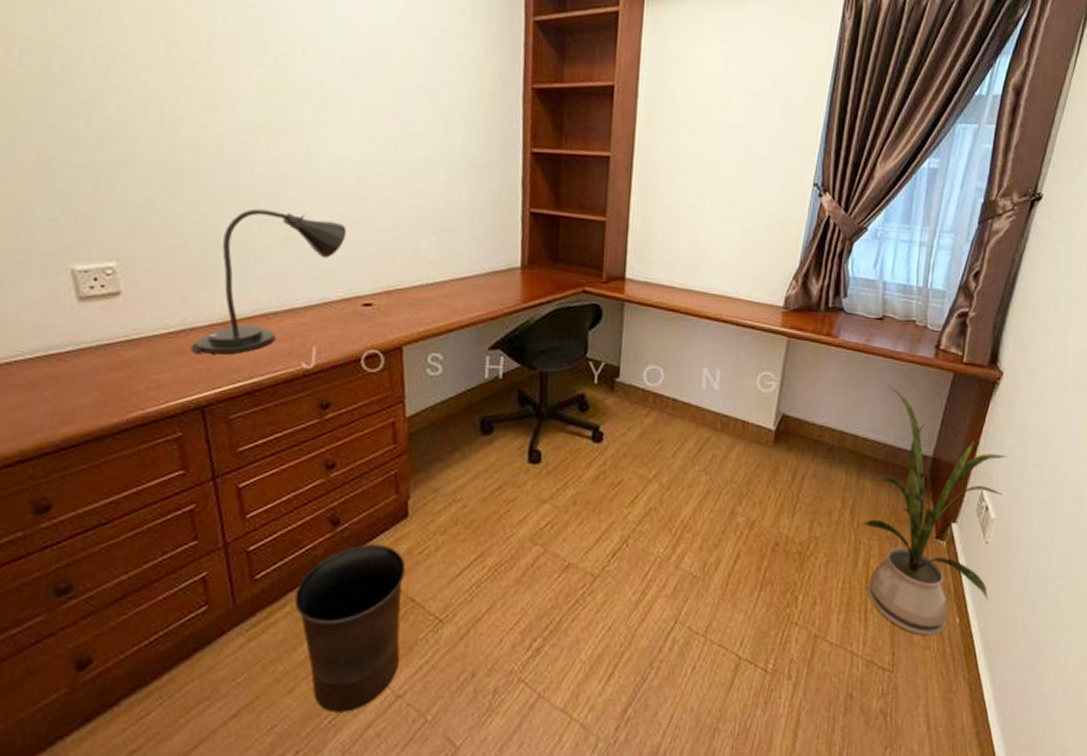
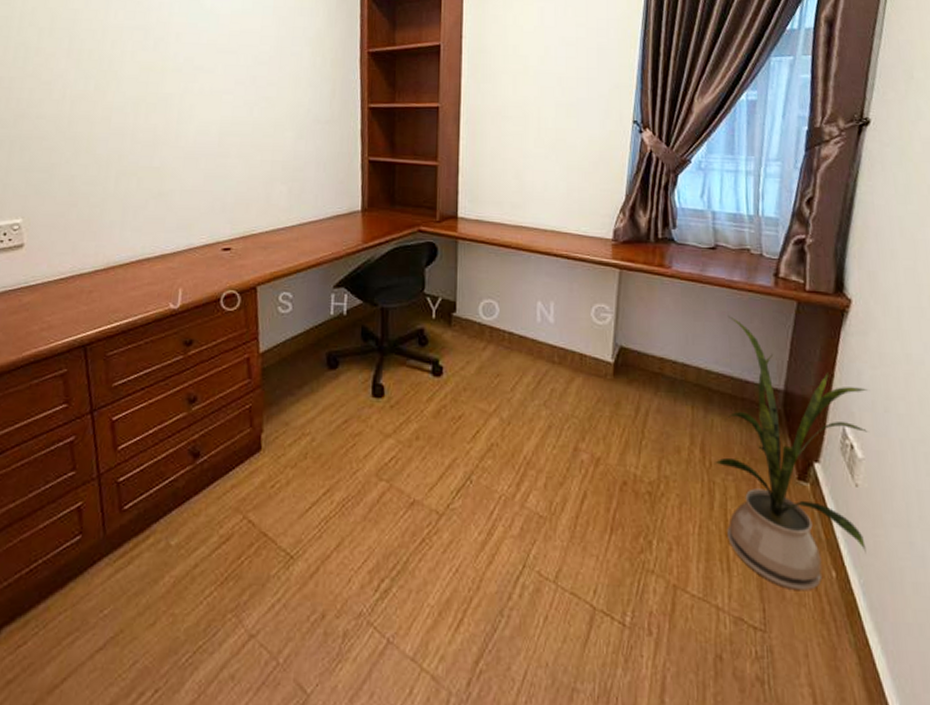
desk lamp: present [190,208,347,355] -> none [77,168,210,298]
waste bin: present [294,545,406,712] -> none [157,477,259,650]

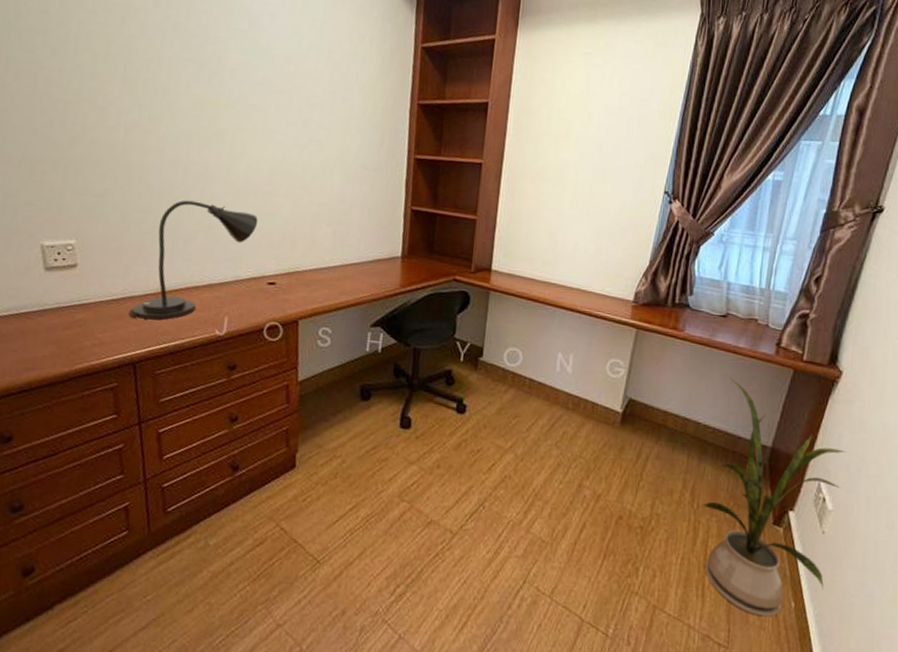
desk lamp: none [77,168,210,298] -> present [128,200,258,320]

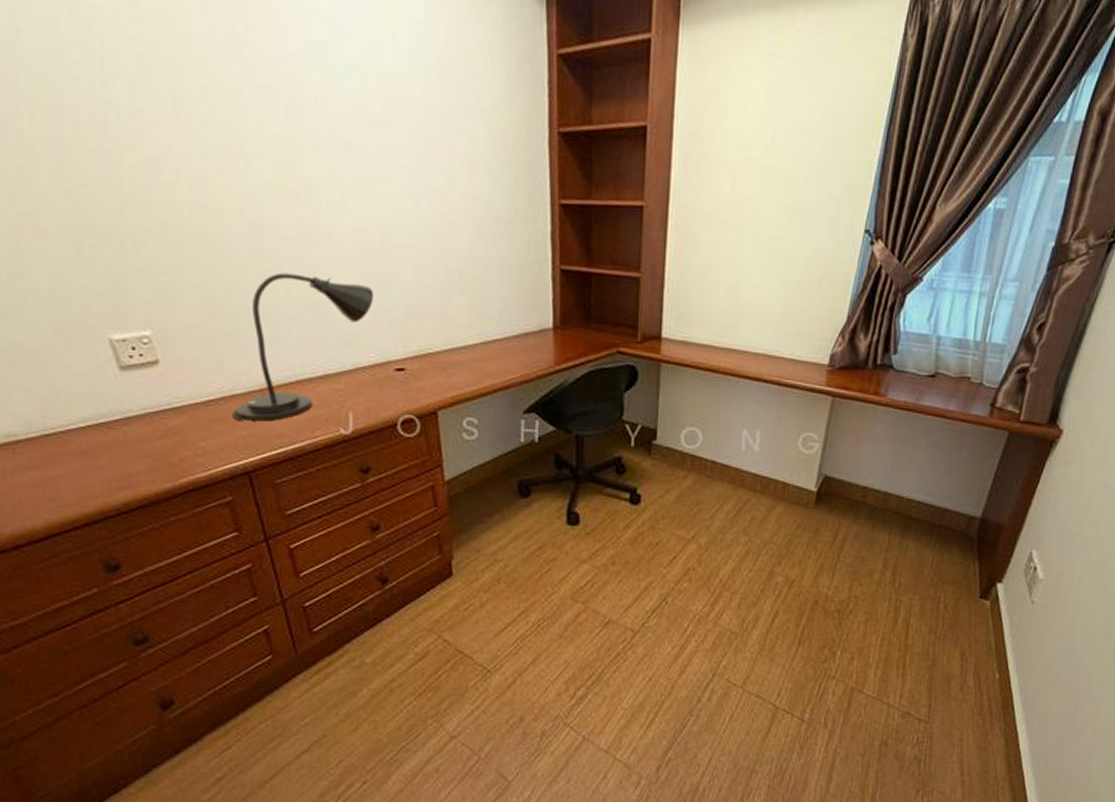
house plant: present [702,378,846,617] -> none [904,446,1062,690]

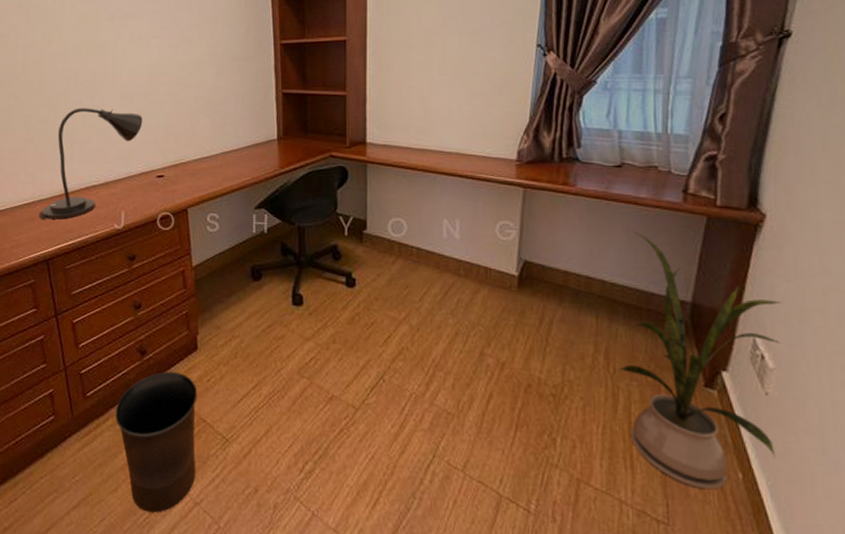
waste bin: none [351,601,453,750] -> present [115,372,198,513]
house plant: none [904,446,1062,690] -> present [619,231,783,490]

